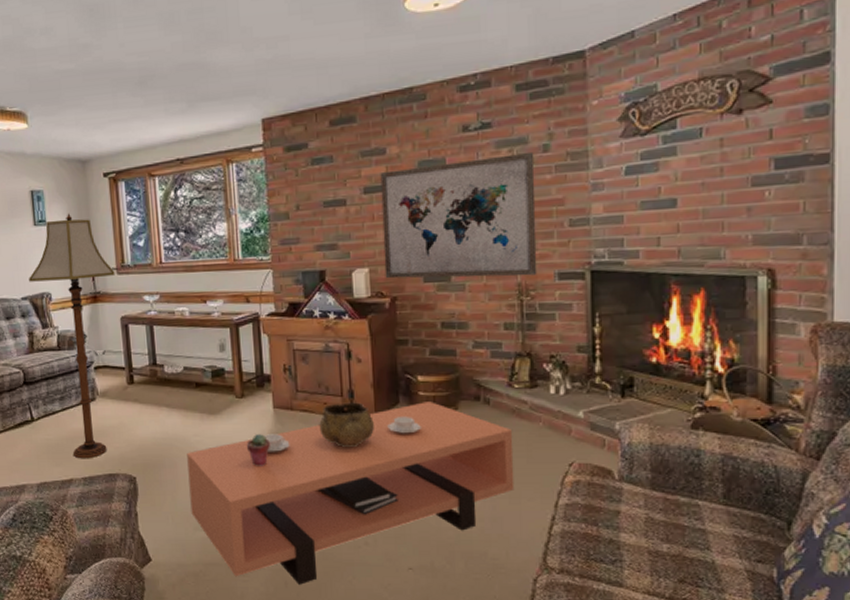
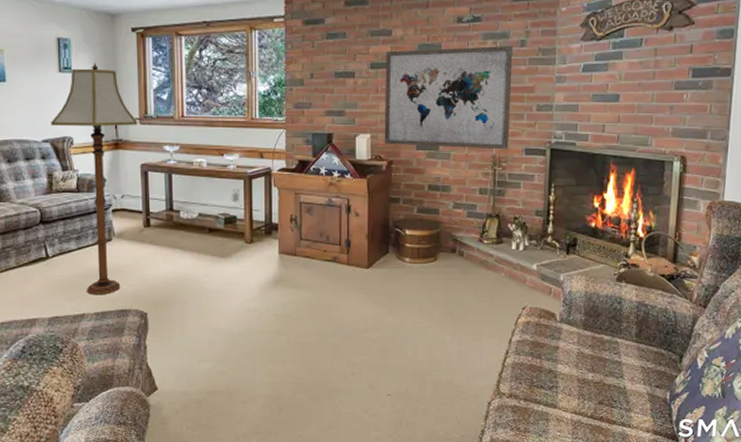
coffee table: present [187,402,515,585] -> none [197,252,480,410]
potted succulent: present [246,434,270,466] -> none [252,276,274,305]
decorative bowl: present [319,402,374,448] -> none [319,251,366,291]

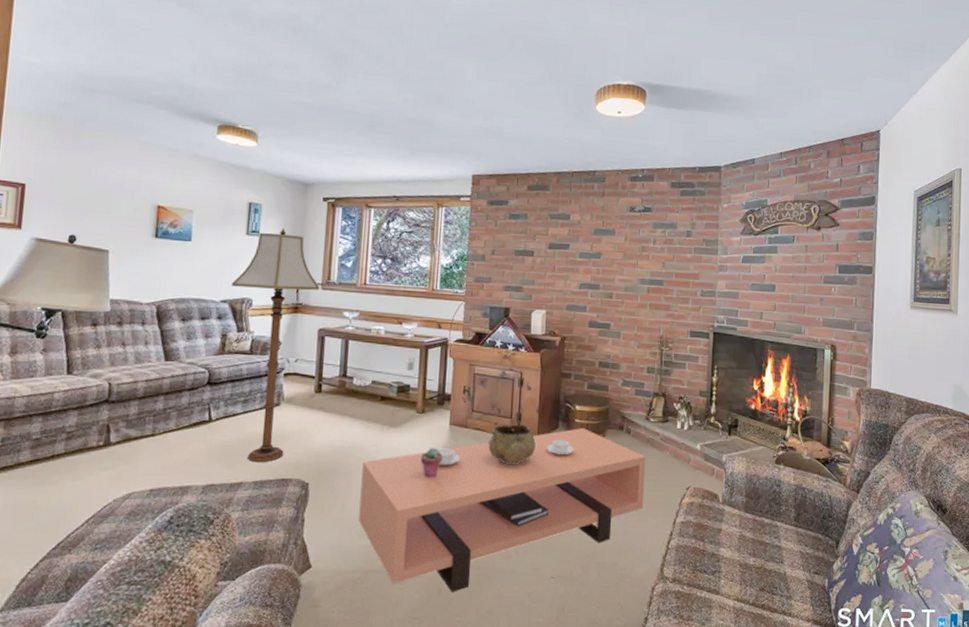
coffee table: none [197,252,480,410] -> present [358,428,646,592]
potted succulent: none [252,276,274,305] -> present [420,448,442,478]
decorative bowl: none [319,251,366,291] -> present [488,424,536,465]
wall art: present [384,46,513,150] -> none [558,233,680,331]

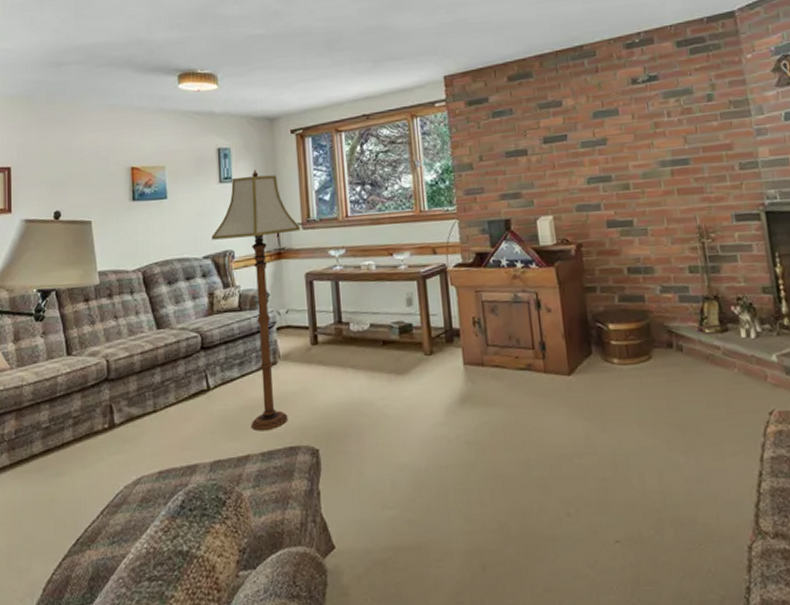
coffee table: present [358,428,646,592] -> none [374,351,718,568]
potted succulent: present [420,448,442,478] -> none [436,394,462,431]
decorative bowl: present [488,424,536,465] -> none [511,354,569,406]

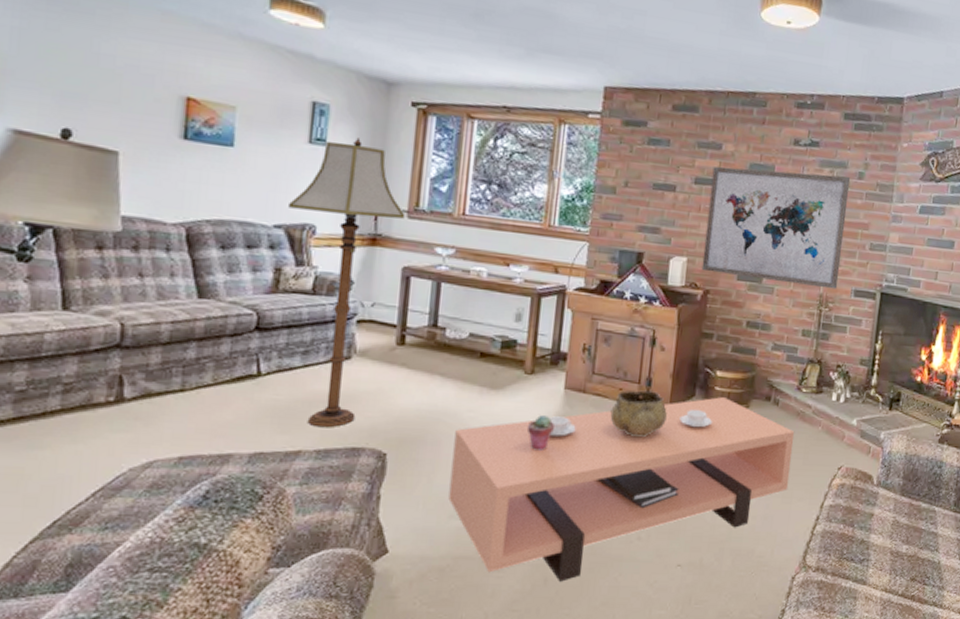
coffee table: none [374,351,718,568] -> present [448,397,795,582]
potted succulent: none [436,394,462,431] -> present [526,415,554,451]
decorative bowl: none [511,354,569,406] -> present [610,390,667,438]
wall art: none [558,102,715,226] -> present [701,167,851,289]

